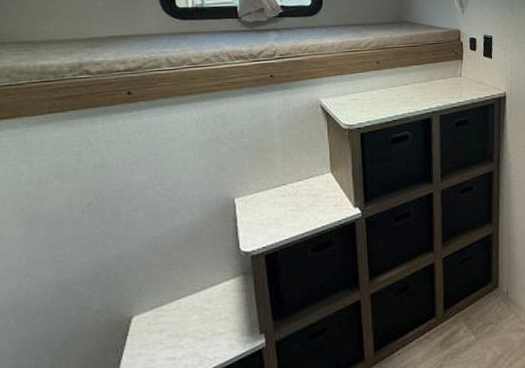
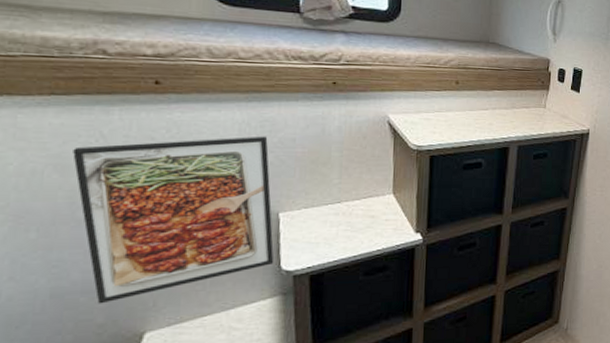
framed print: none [68,130,234,293] -> present [73,136,274,304]

